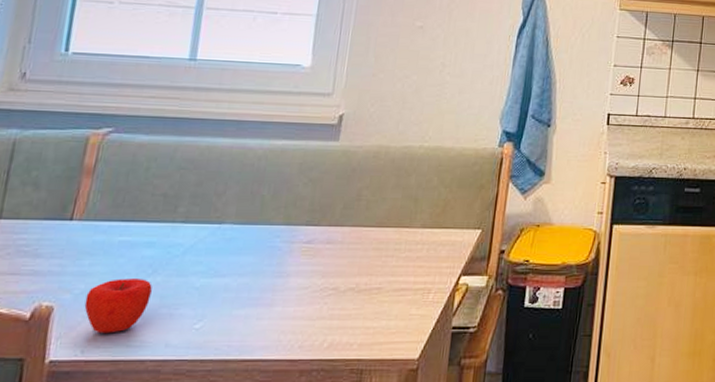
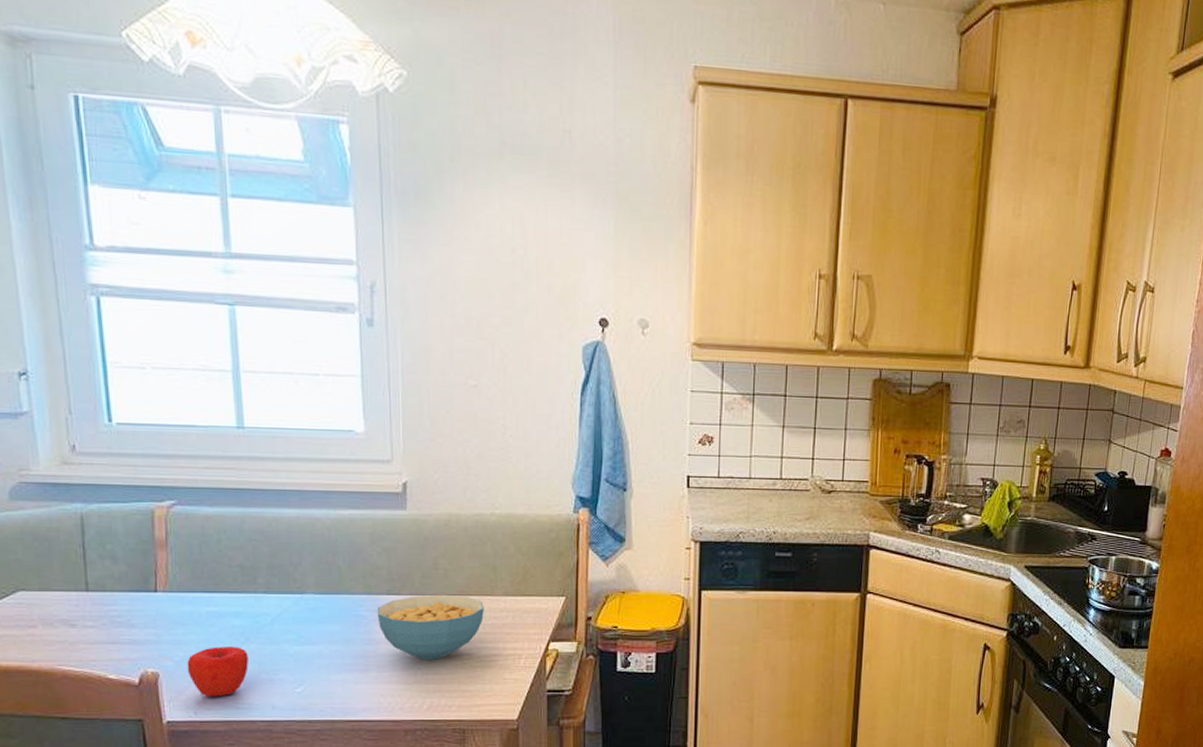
cereal bowl: none [292,226,401,294] -> present [377,594,484,660]

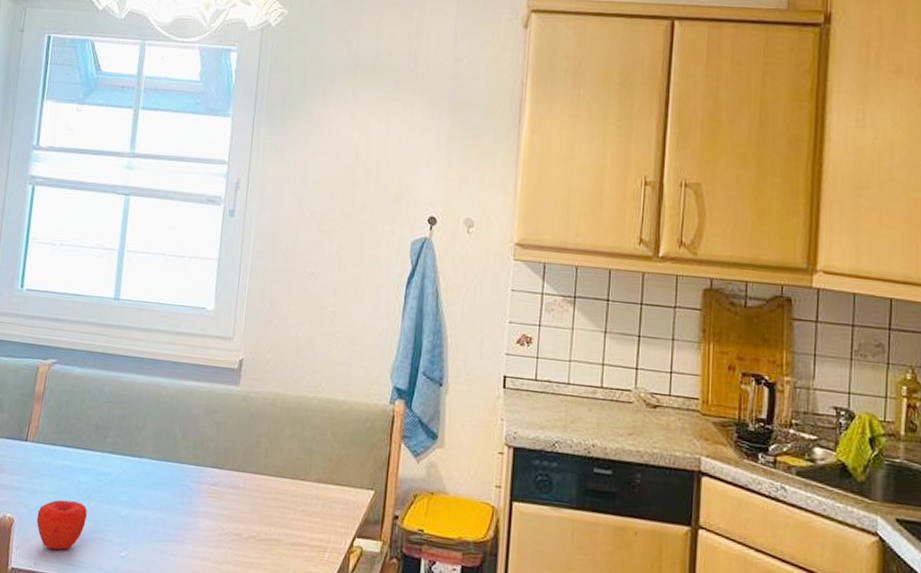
cereal bowl: present [377,594,484,660] -> none [200,471,297,541]

